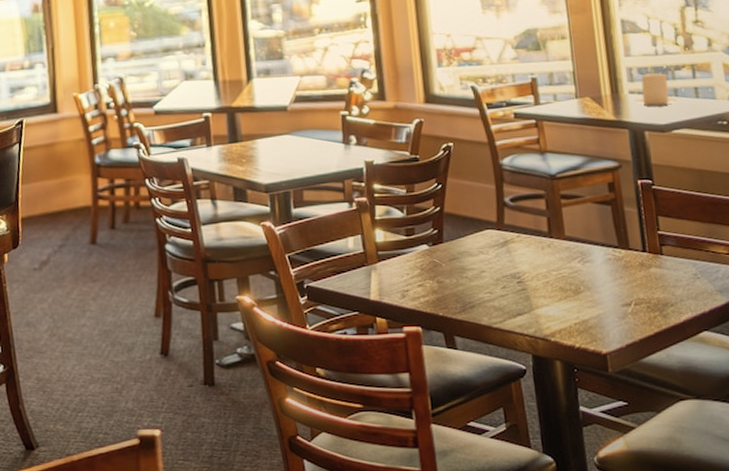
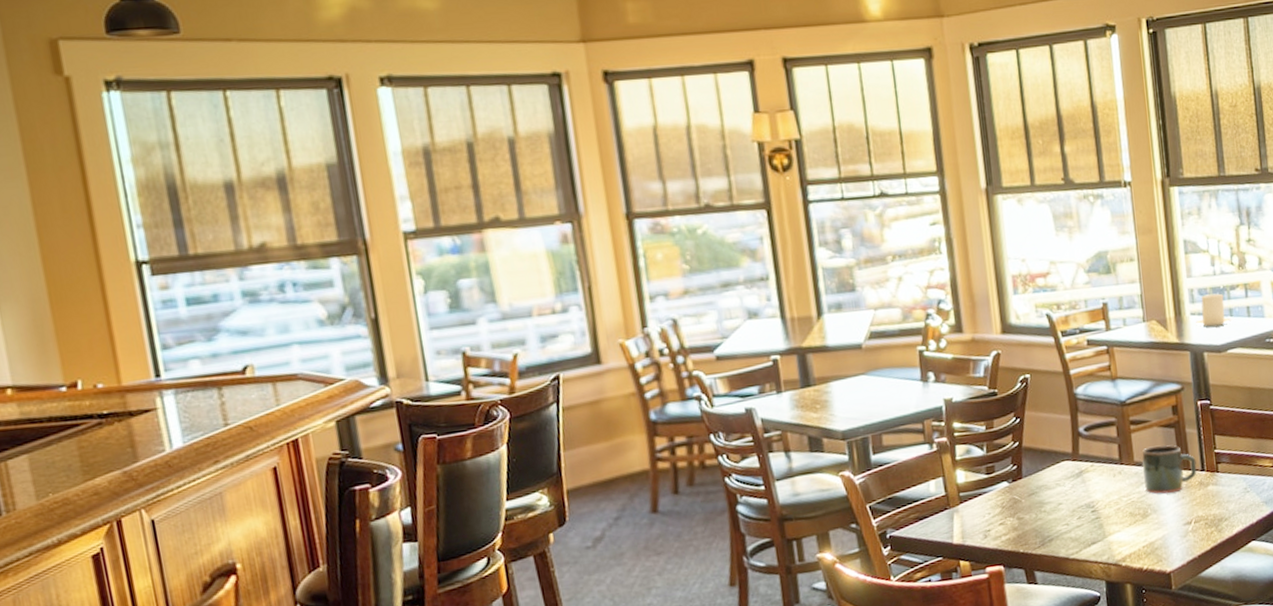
mug: none [574,222,638,272] -> present [1142,445,1197,494]

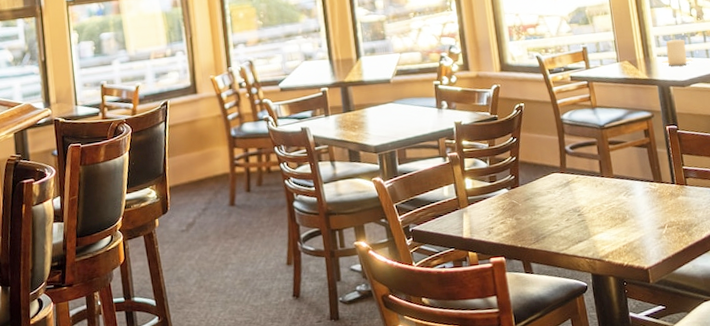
mug: present [1142,445,1197,494] -> none [619,162,668,202]

